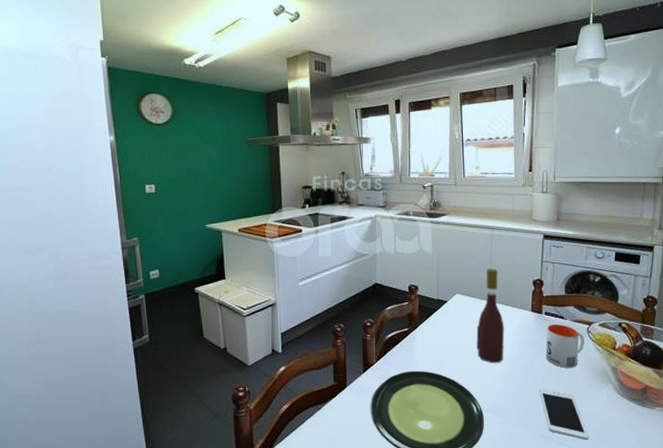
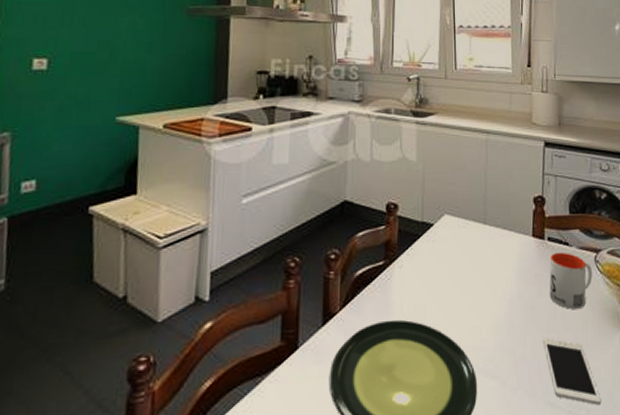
wine bottle: present [476,268,505,364] -> none [468,182,502,307]

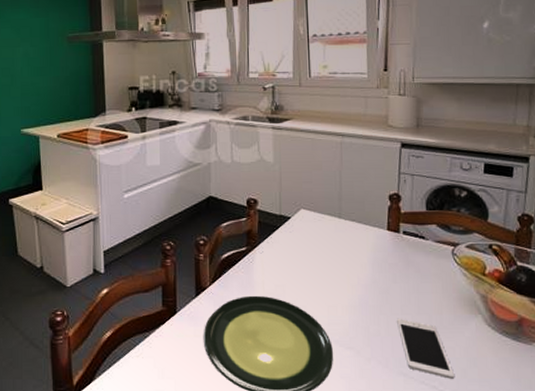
mug: present [549,252,592,310] -> none [404,244,449,297]

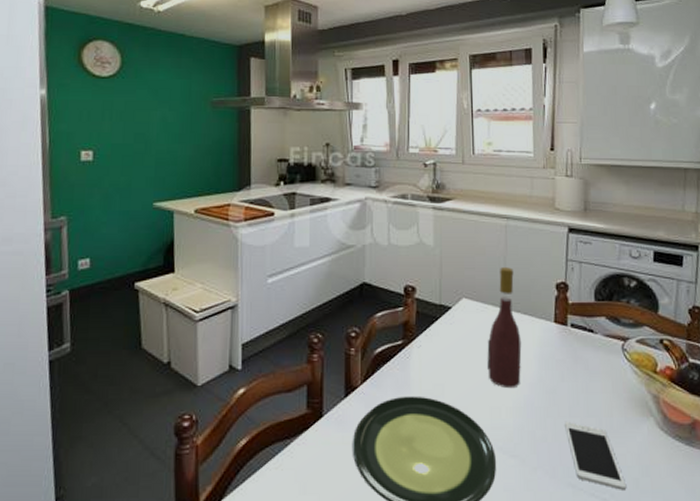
wine bottle: none [324,181,357,289] -> present [487,267,522,389]

